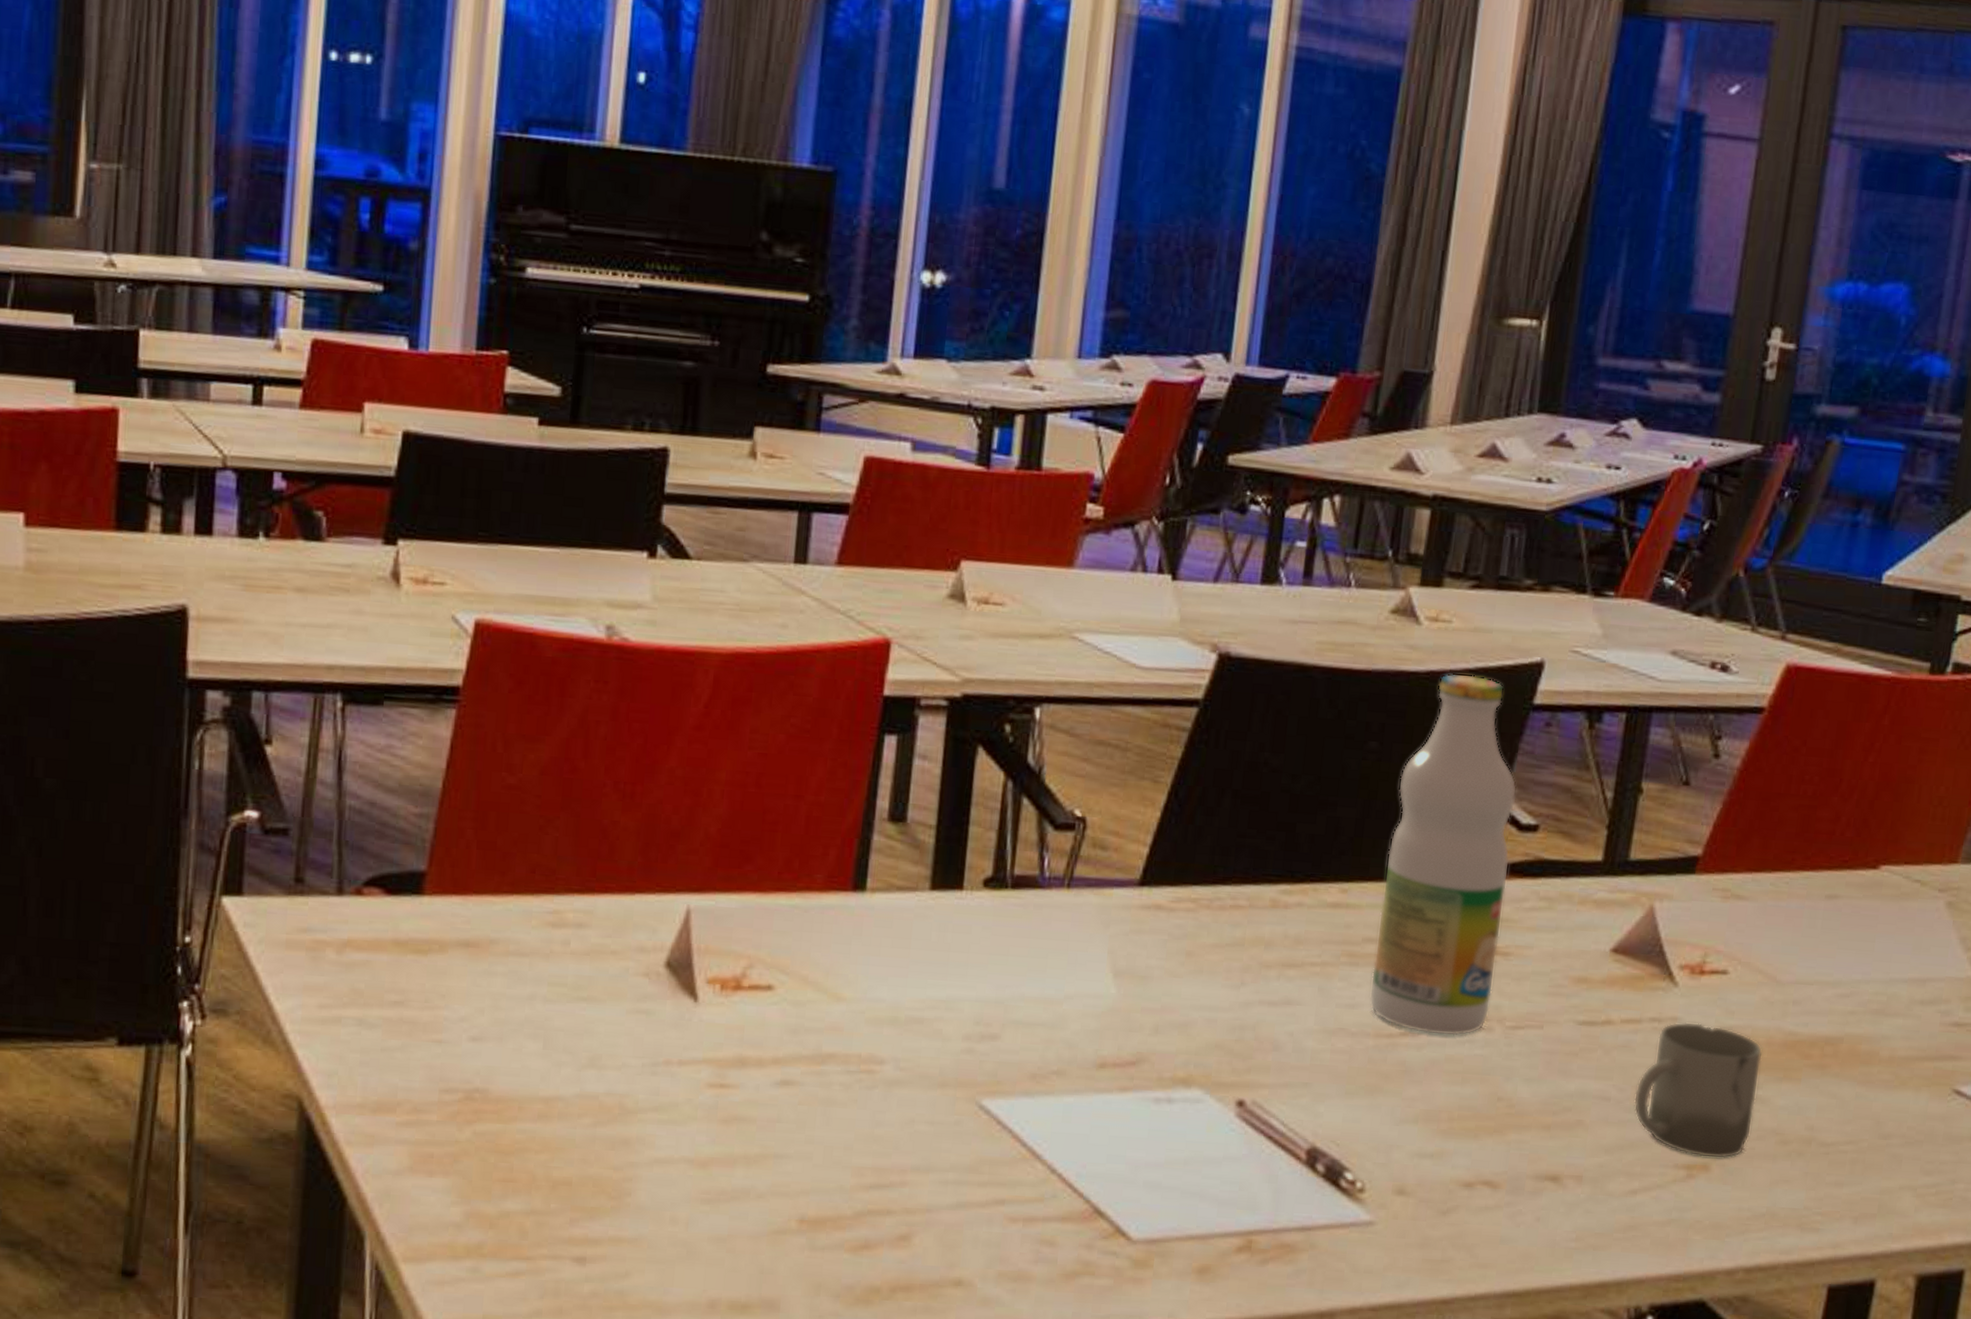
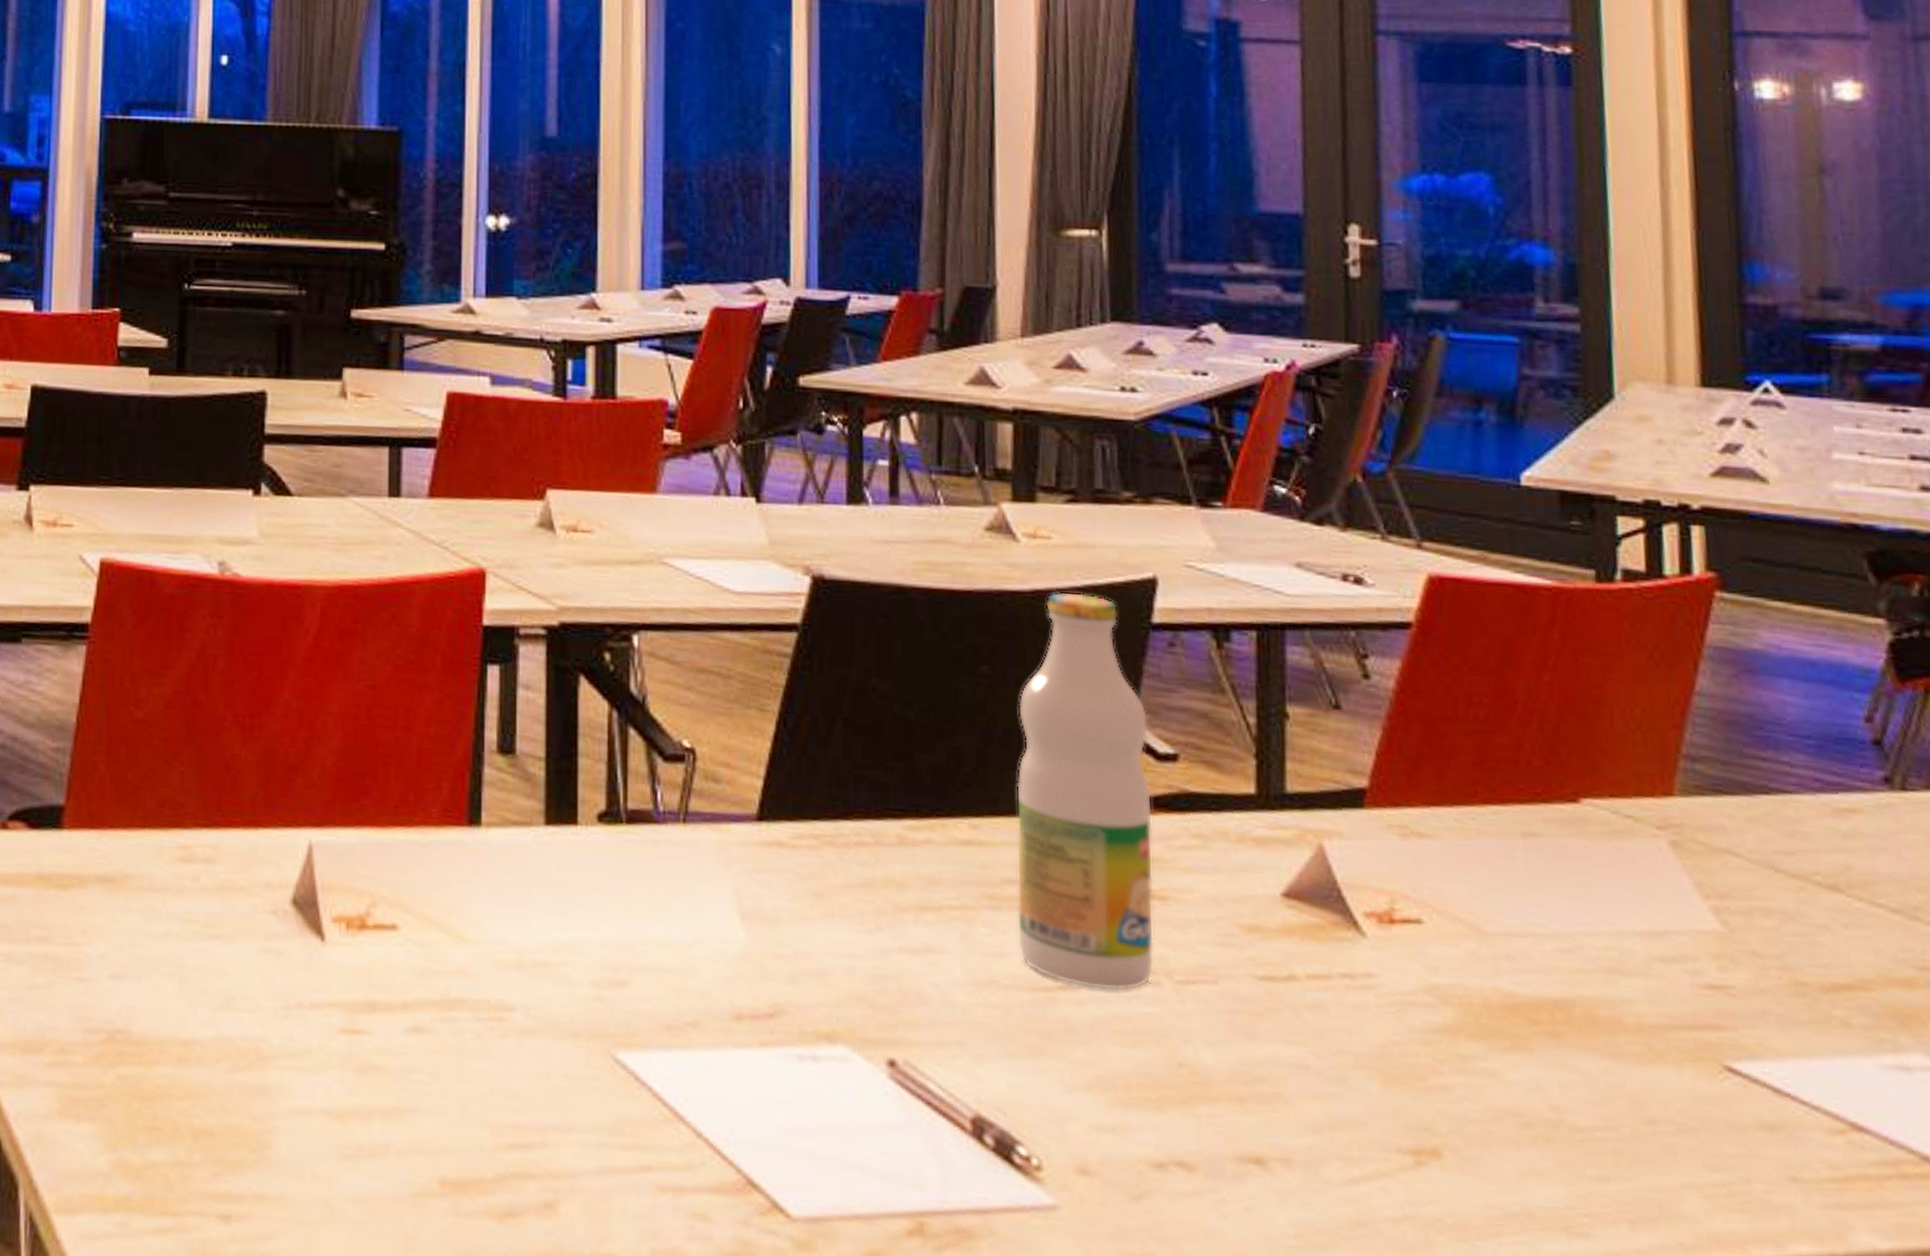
cup: present [1634,1022,1763,1159] -> none [1337,978,1484,1144]

